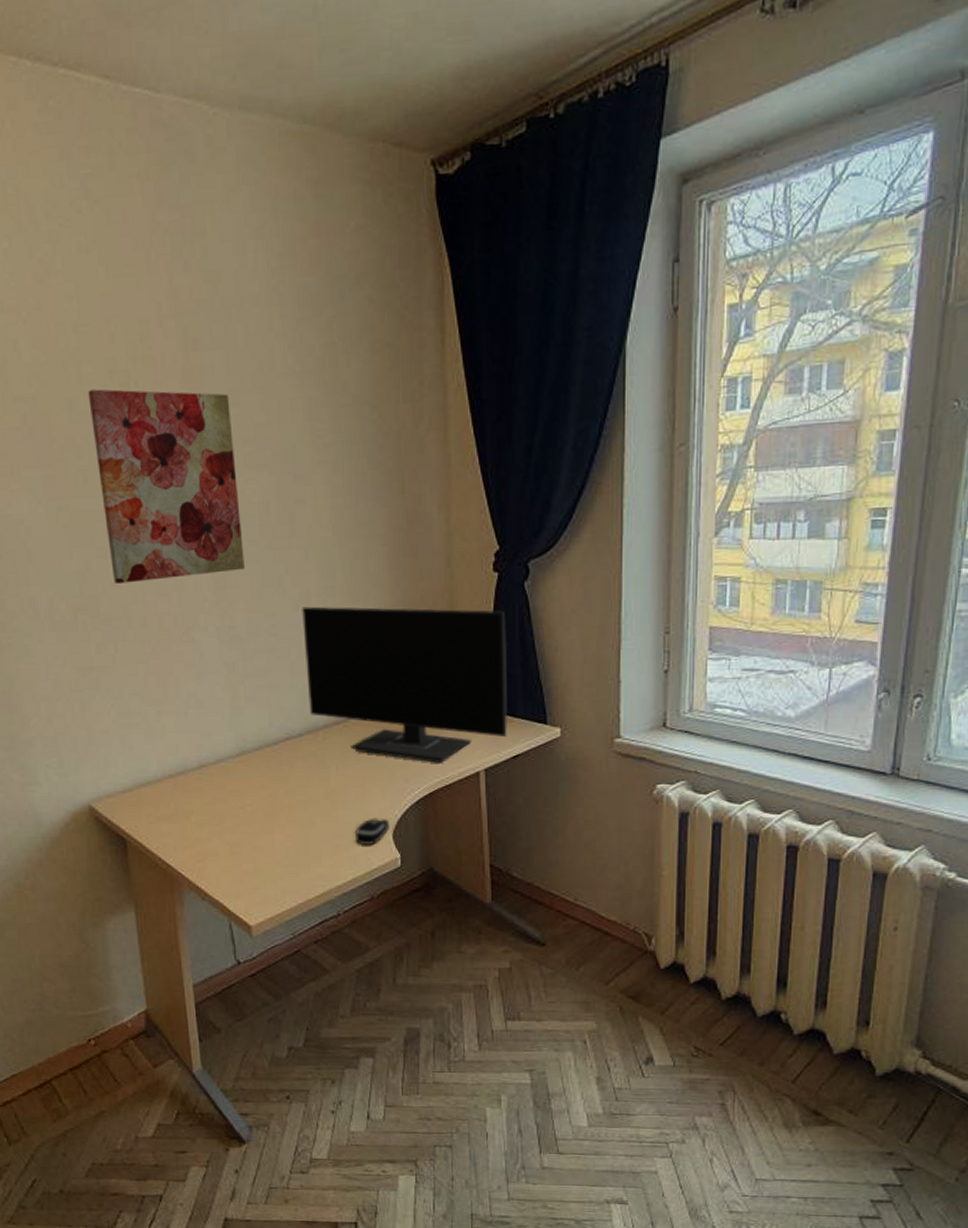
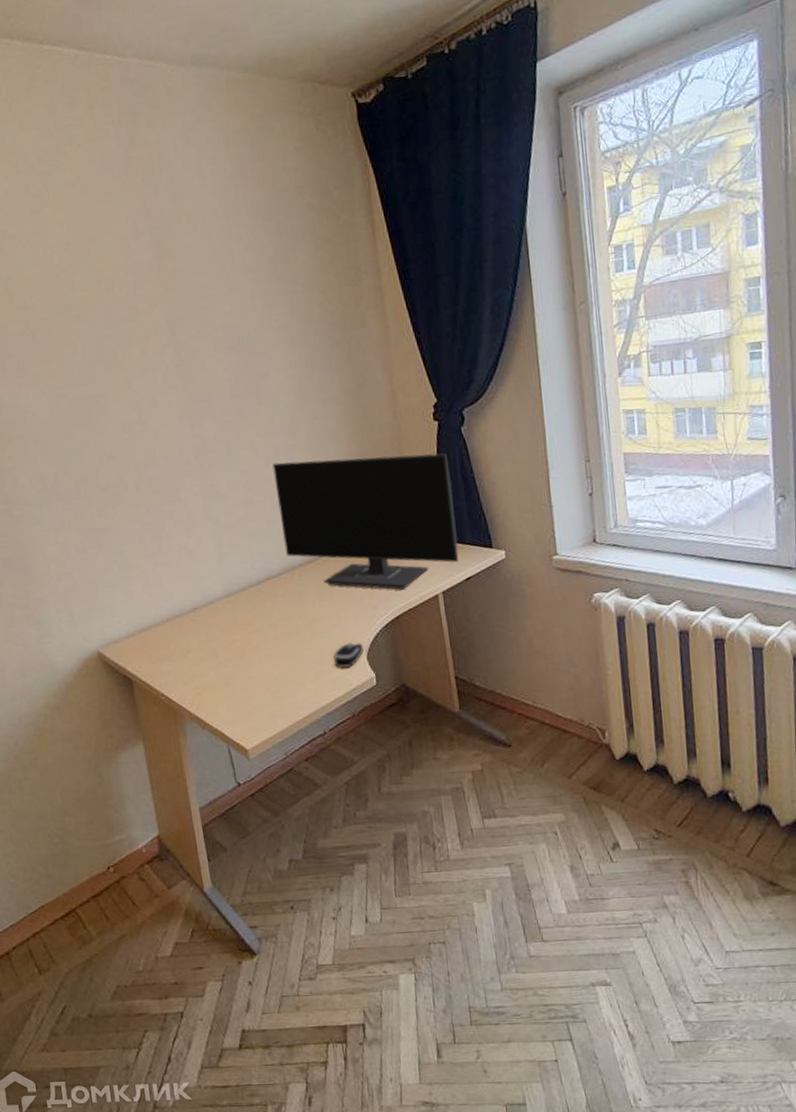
wall art: present [88,389,245,584] -> none [80,291,221,456]

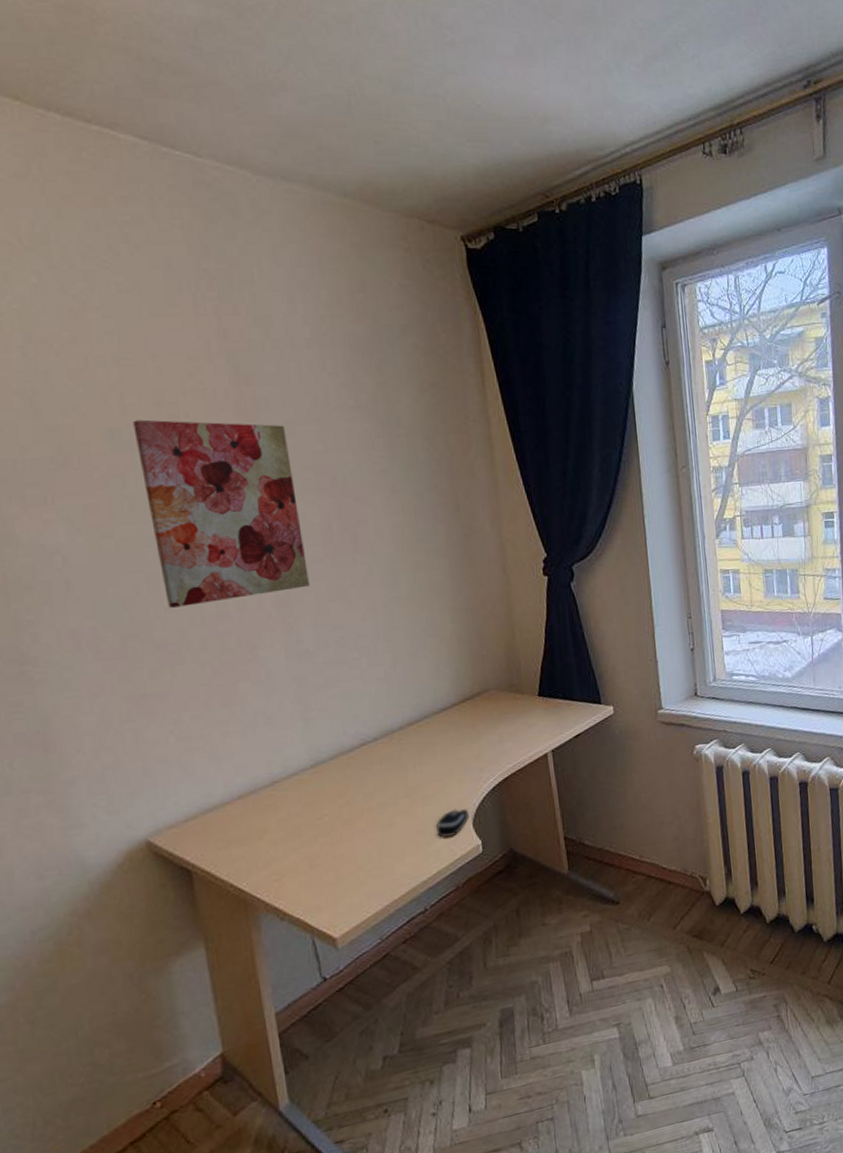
wall art: none [80,291,221,456] -> present [133,419,310,608]
monitor: present [272,453,459,590] -> none [369,608,569,751]

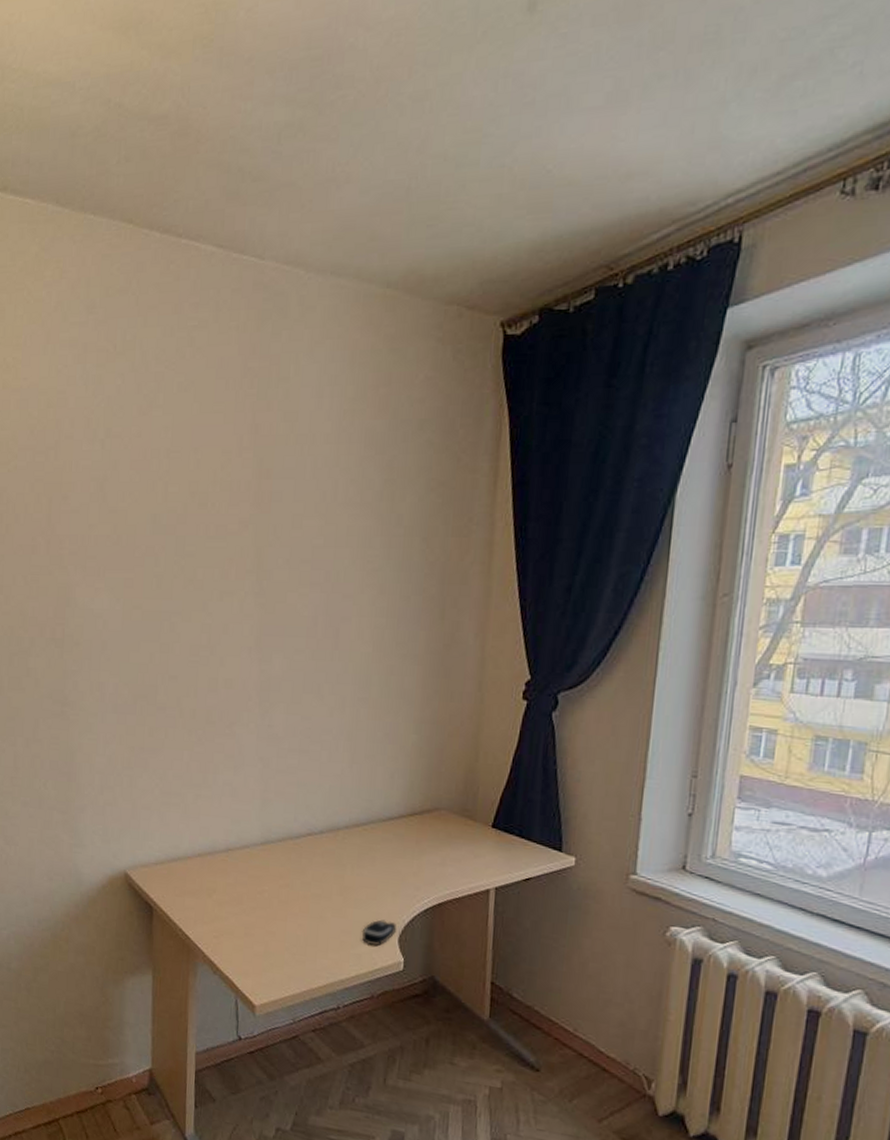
wall art: present [133,419,310,608] -> none [170,507,293,678]

